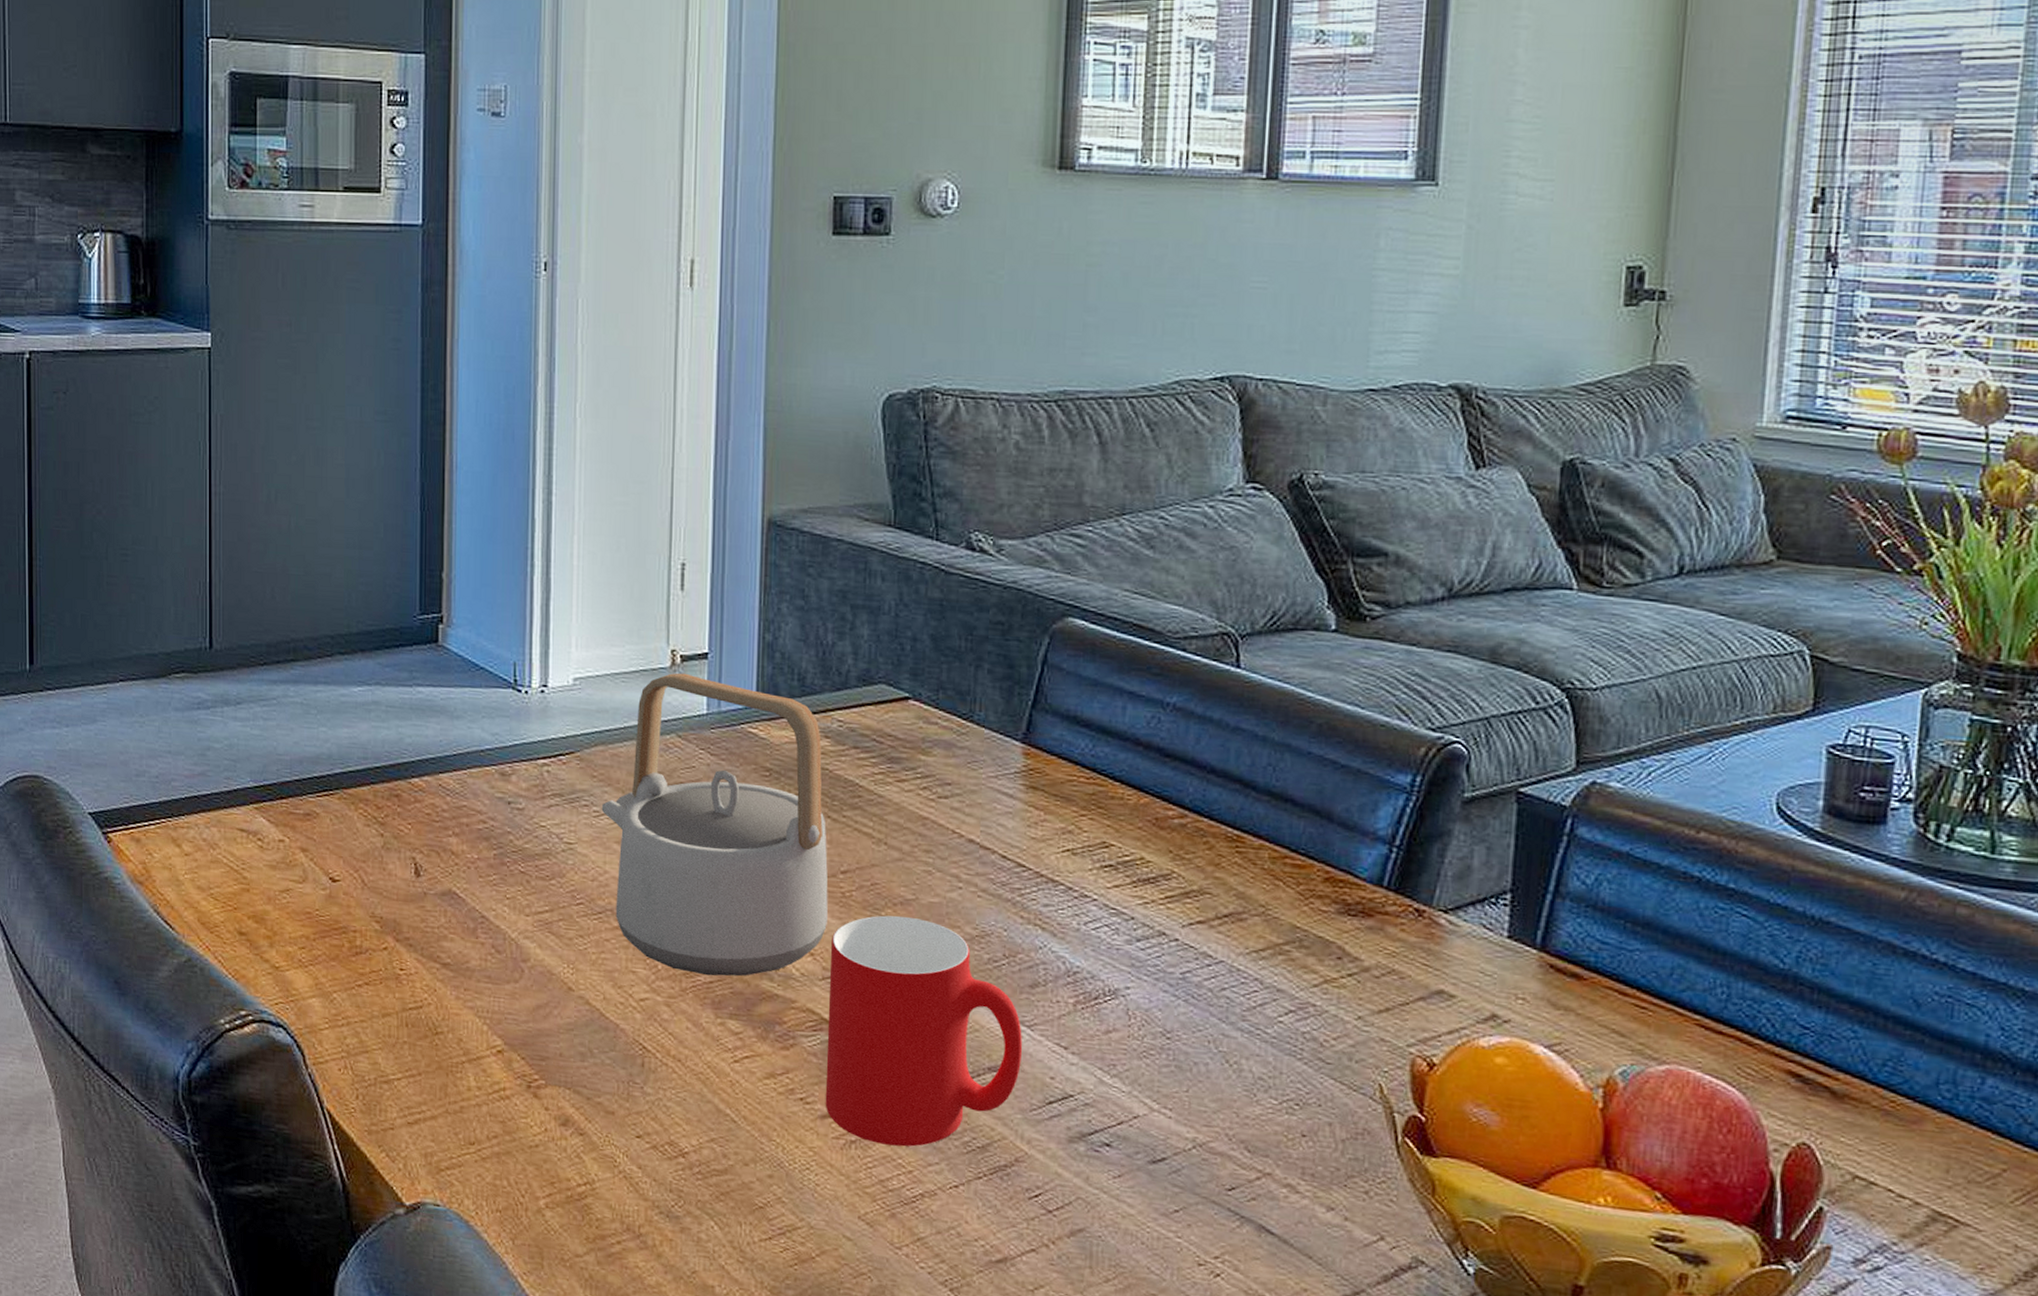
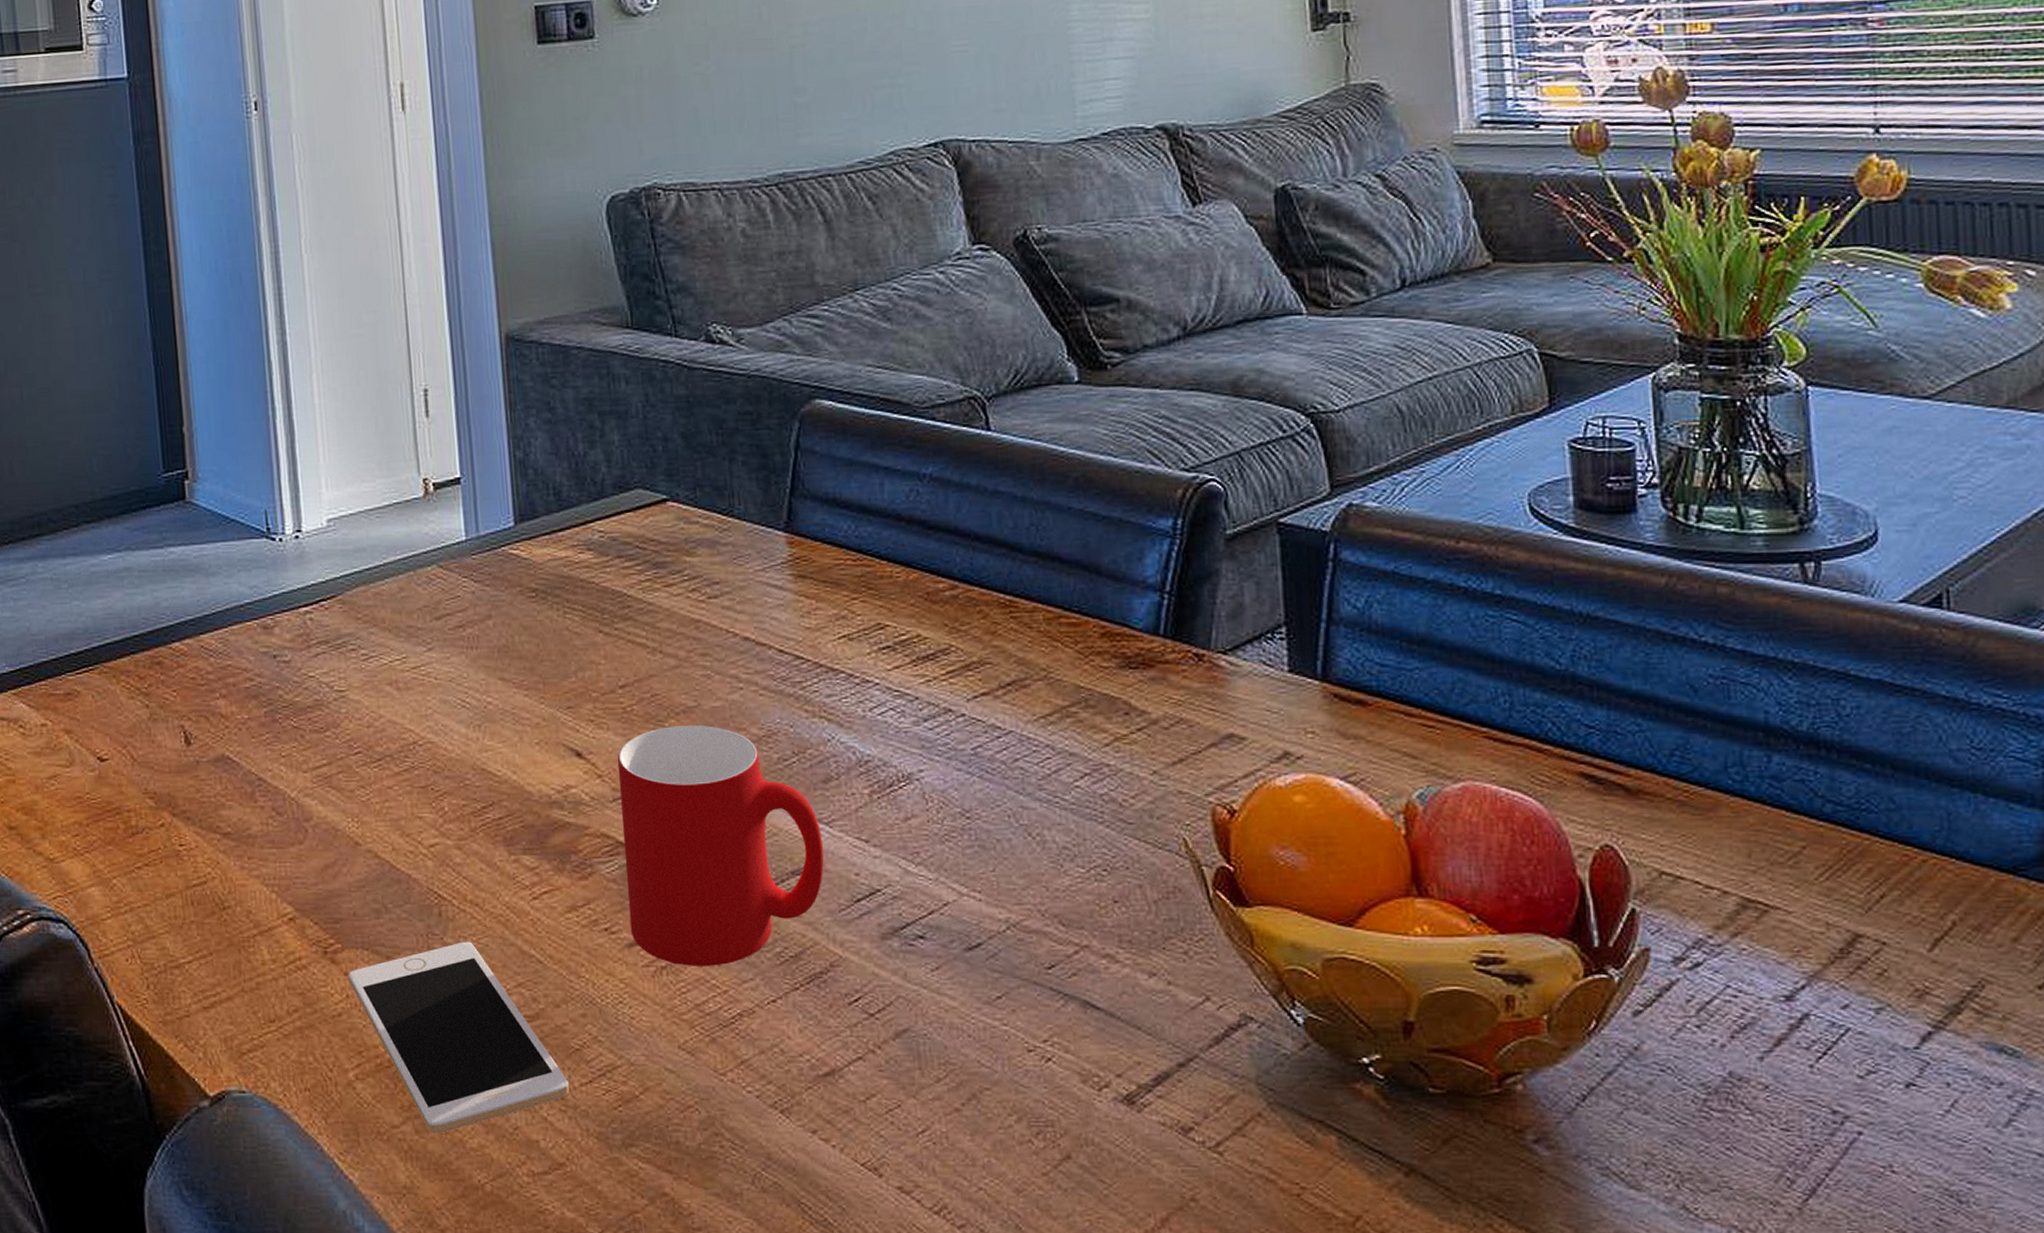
cell phone: none [548,1093,749,1268] -> present [348,941,569,1134]
teapot: present [601,673,829,976] -> none [369,501,612,812]

